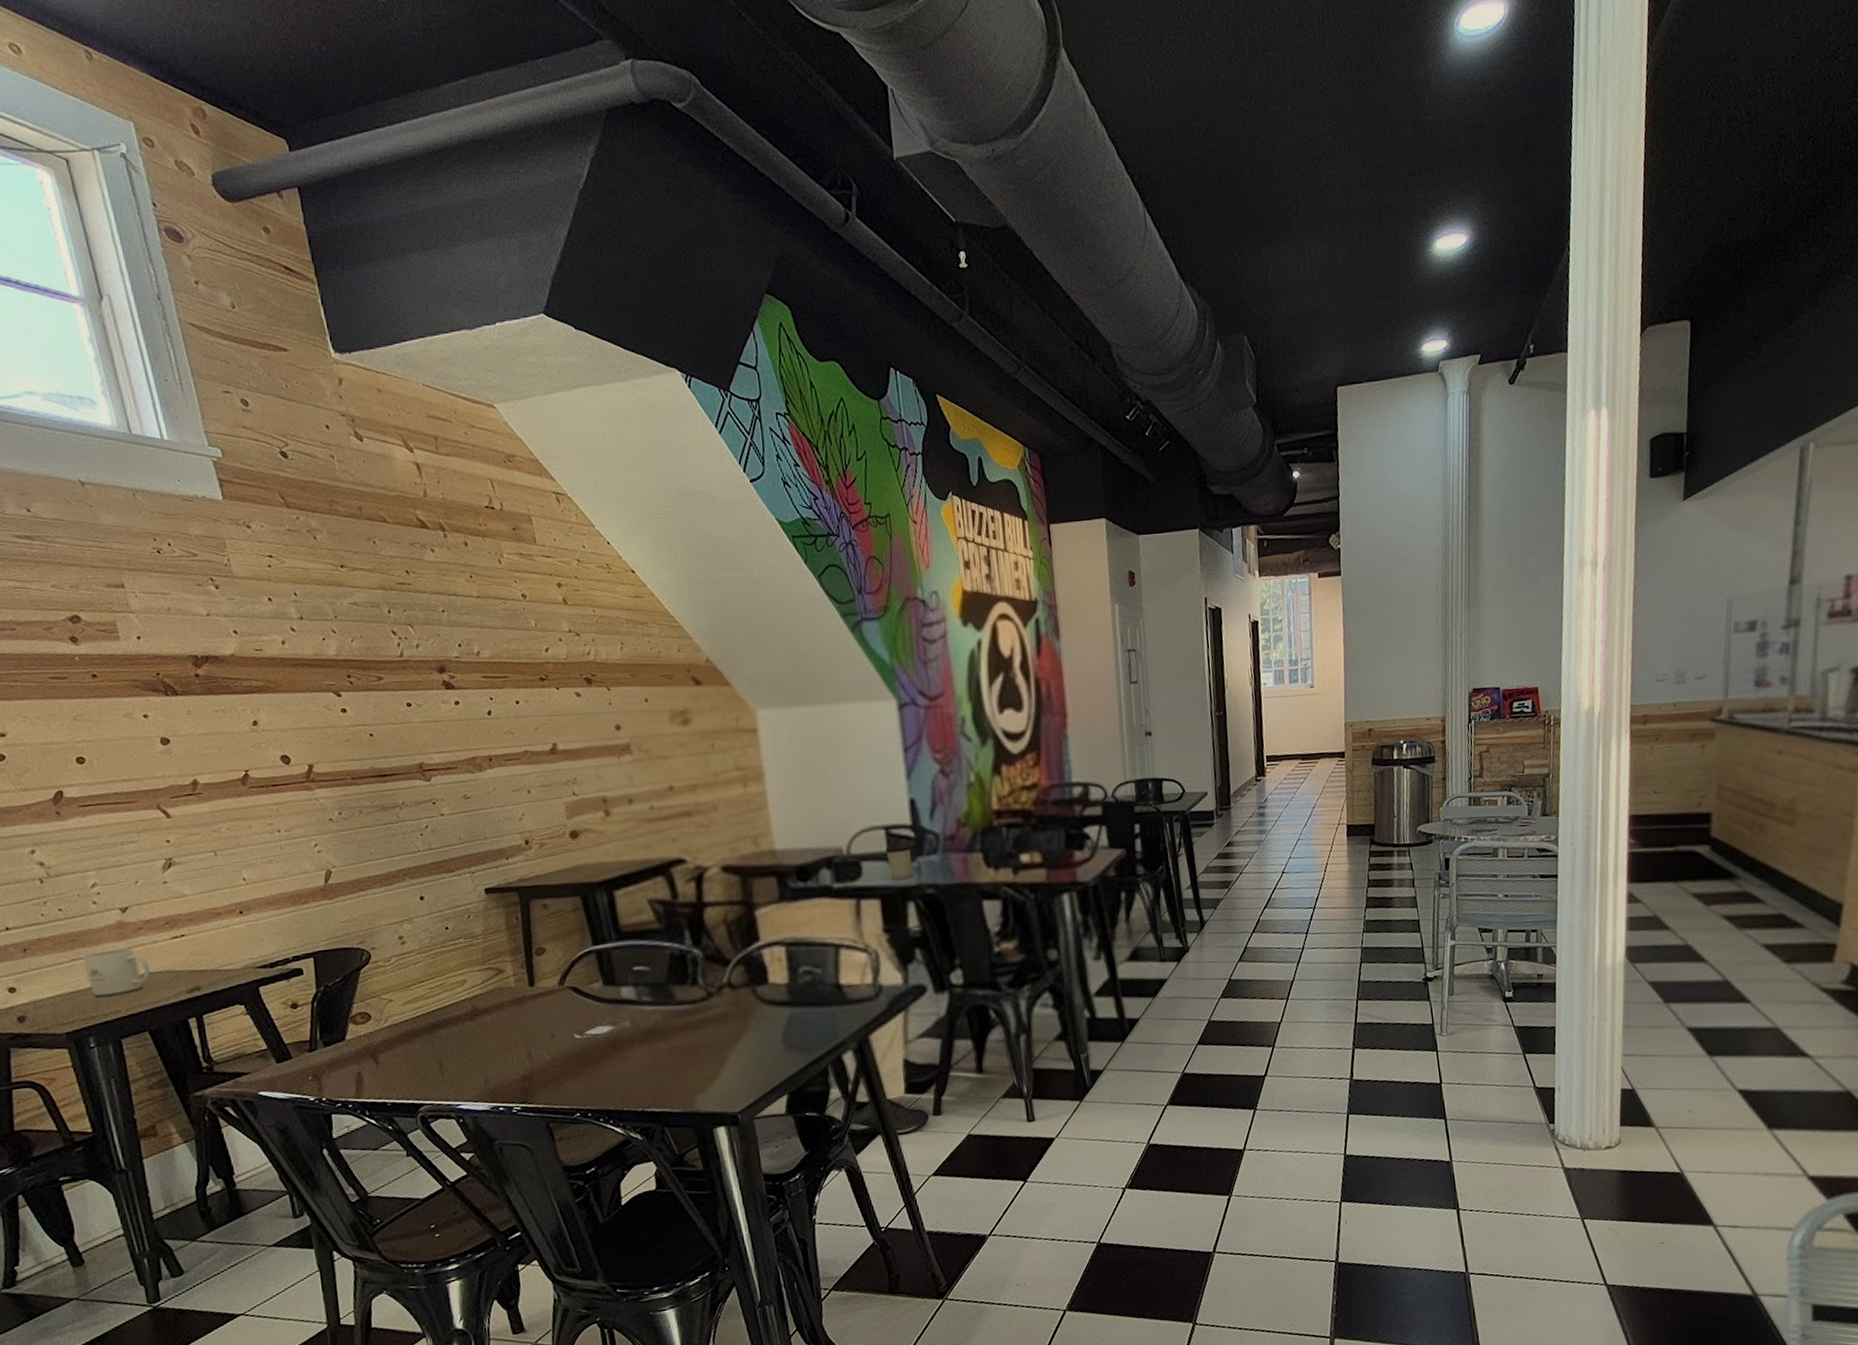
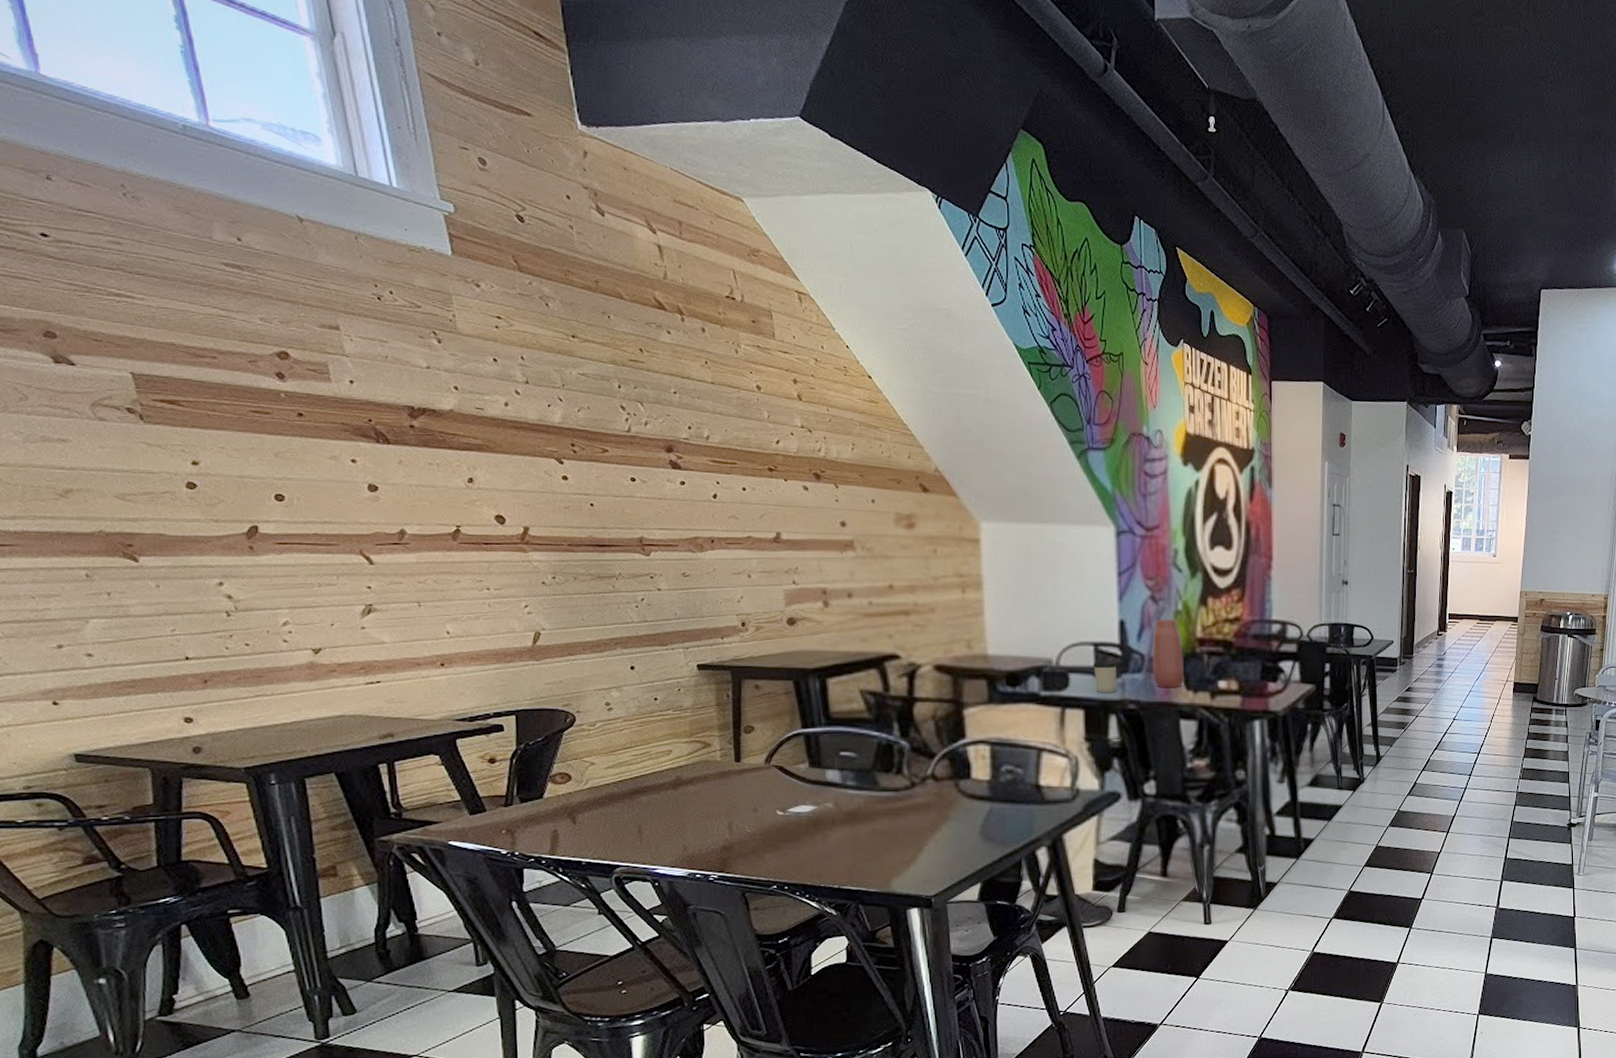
mug: present [83,947,151,998] -> none [269,689,341,735]
vase: none [946,792,984,869] -> present [1152,619,1185,688]

